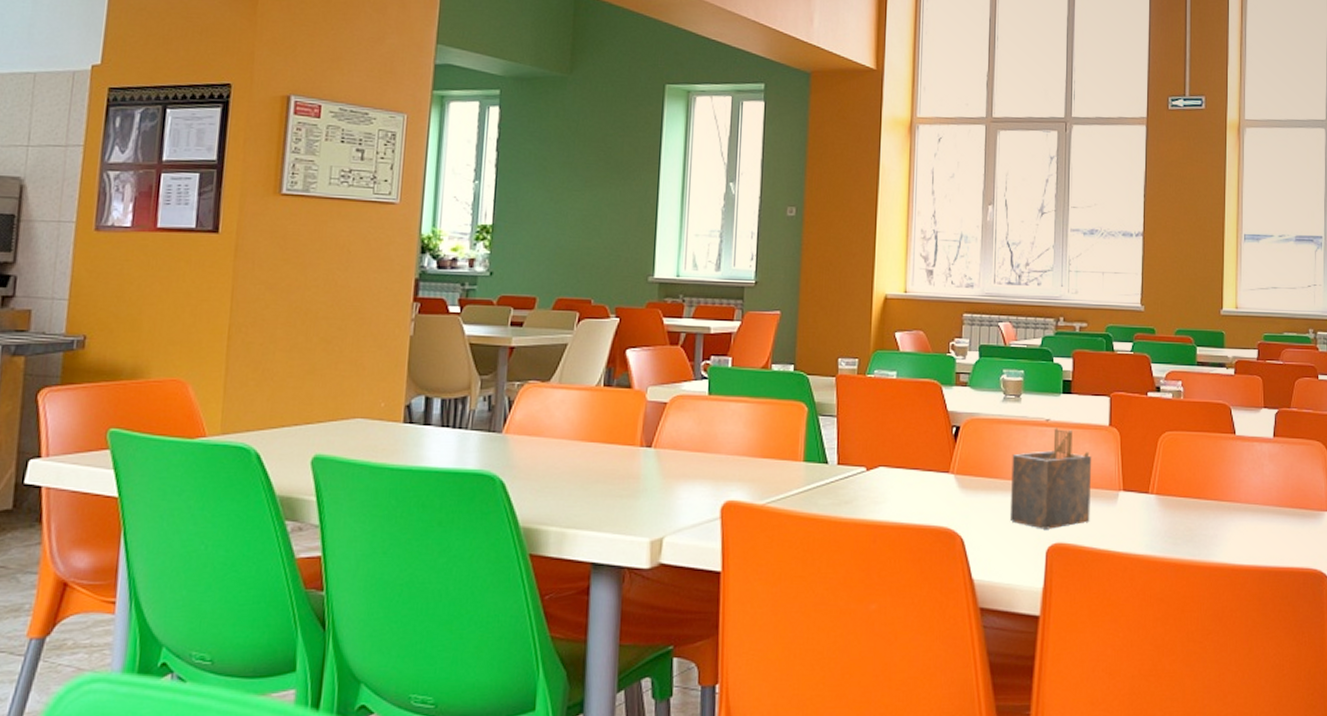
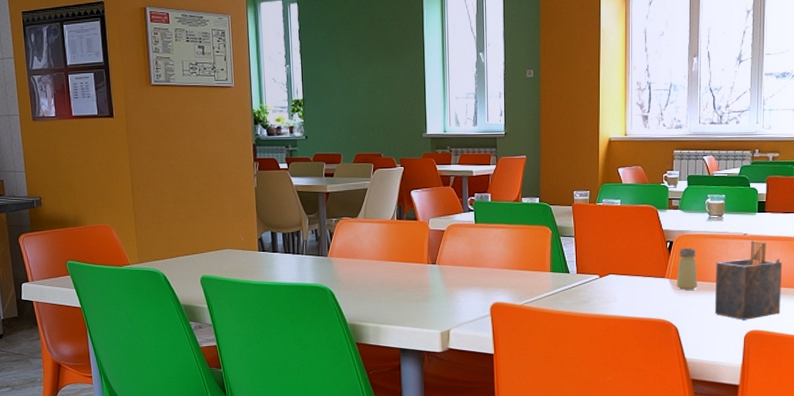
saltshaker: none [963,434,990,489] -> present [676,247,698,290]

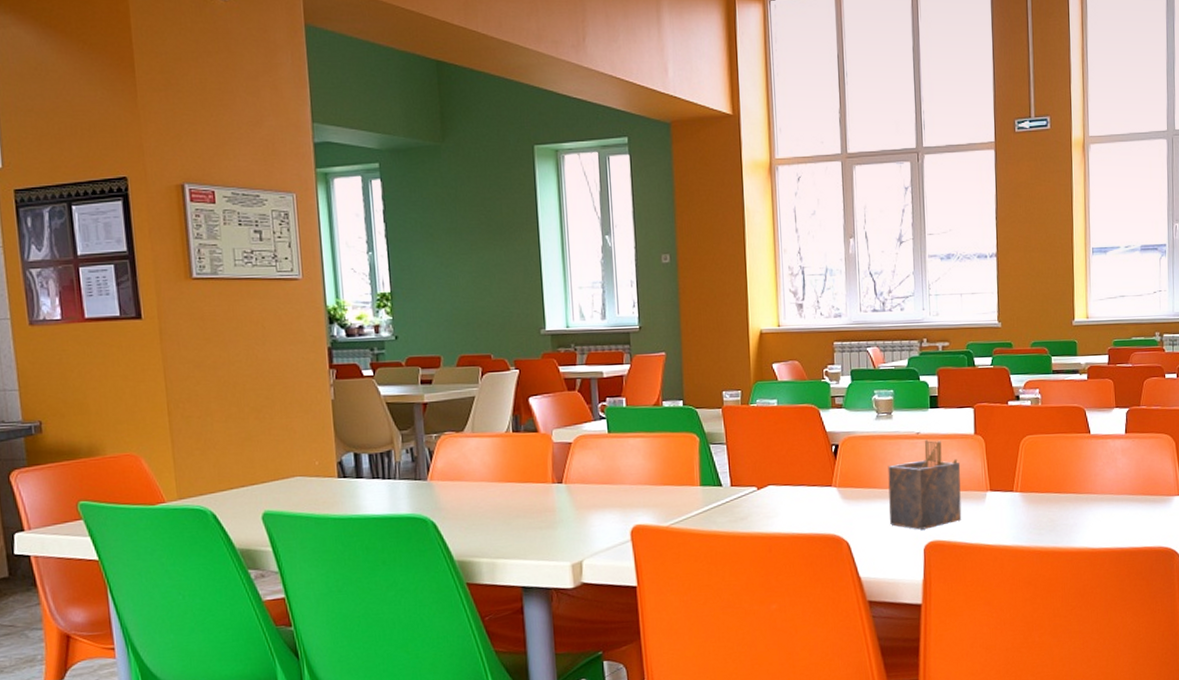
saltshaker: present [676,247,698,290] -> none [845,450,869,499]

